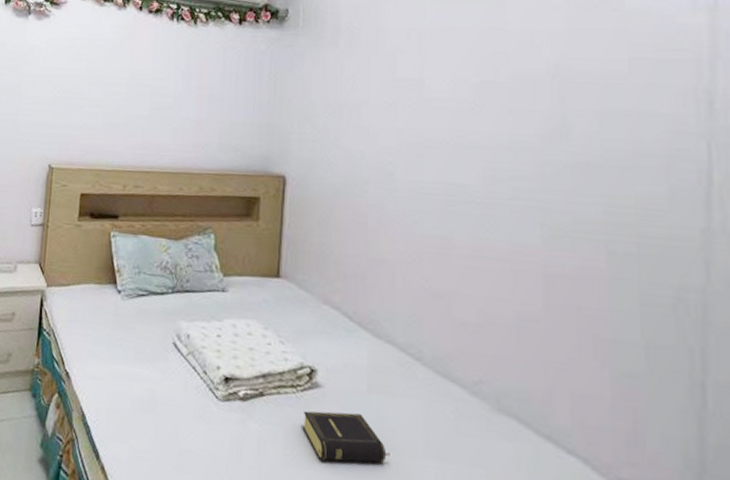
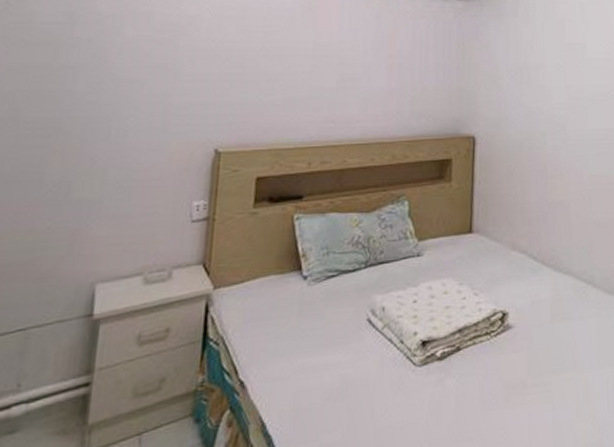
book: present [302,410,390,463] -> none [496,344,571,396]

